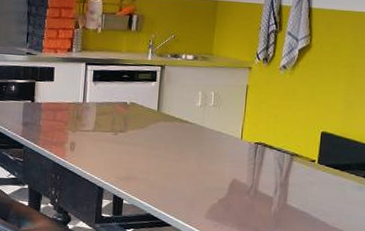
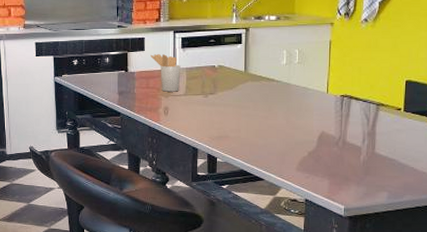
utensil holder: none [59,85,91,127] -> present [150,54,181,92]

